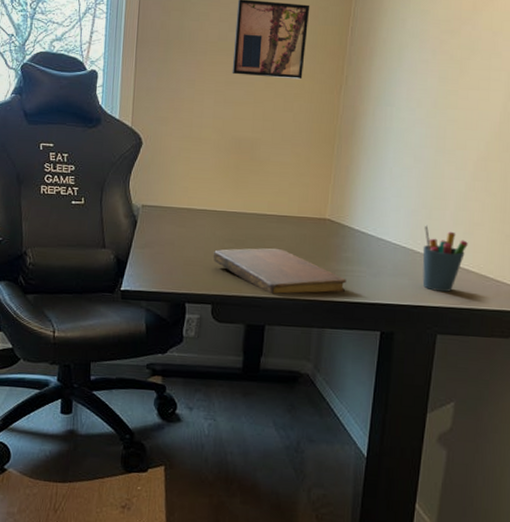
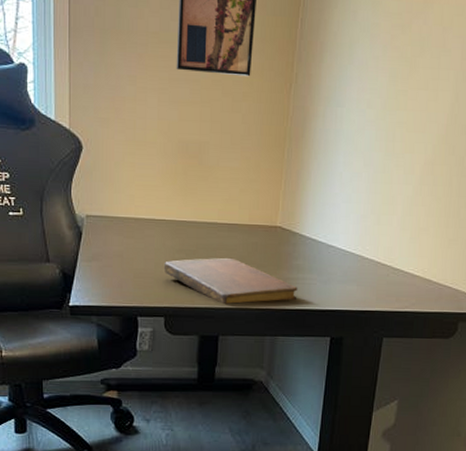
pen holder: present [422,225,468,292] -> none [370,230,414,296]

